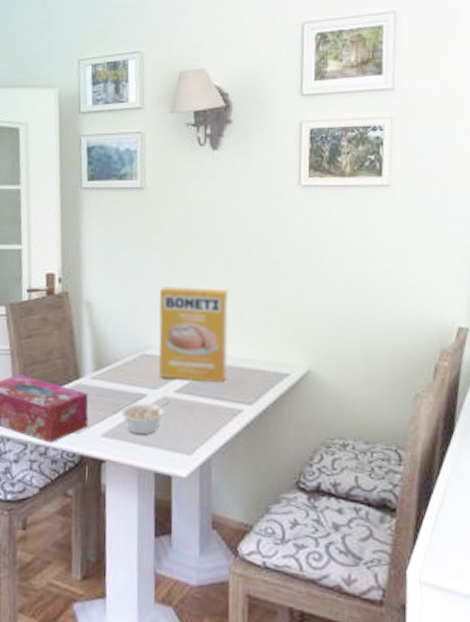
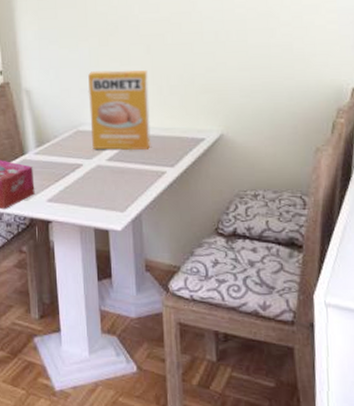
legume: present [121,401,170,435] -> none [62,168,104,198]

